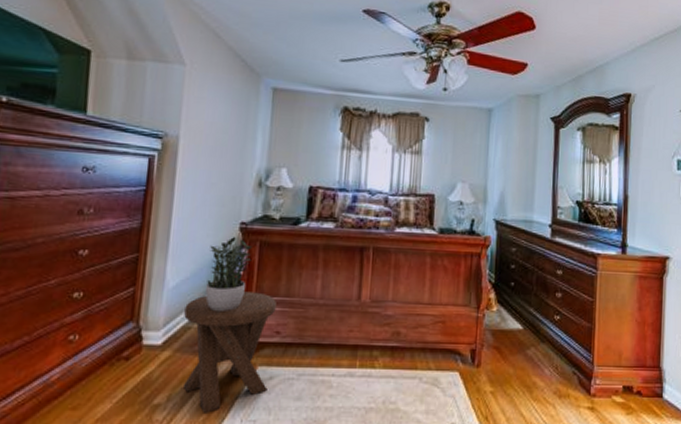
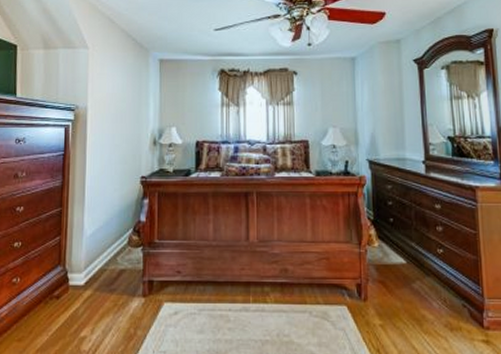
music stool: present [182,292,276,413] -> none [100,237,176,345]
potted plant: present [205,237,253,312] -> none [117,190,153,256]

